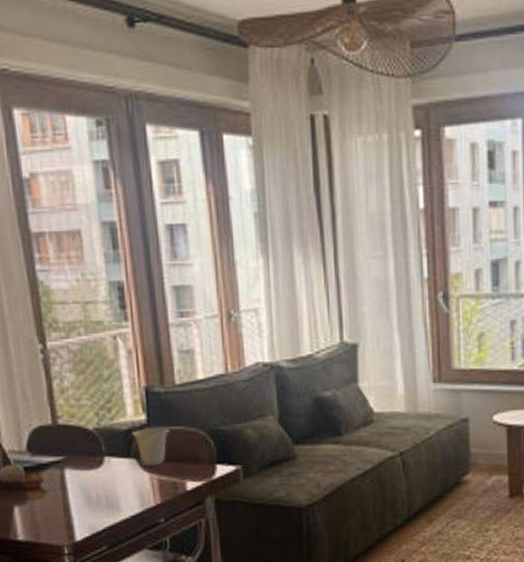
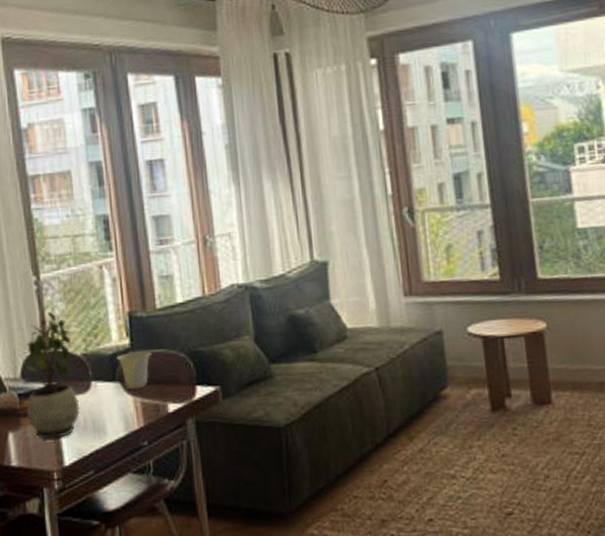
potted plant: none [32,383,92,514] -> present [26,312,80,440]

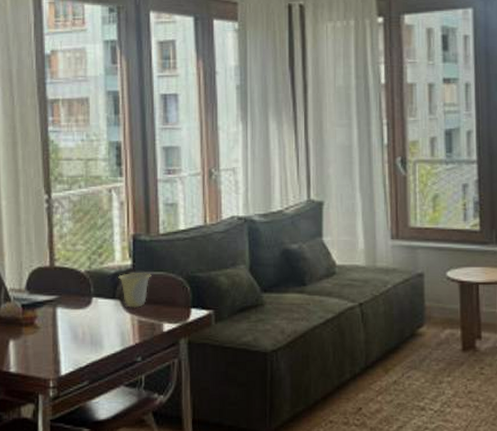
potted plant: present [26,312,80,440] -> none [29,230,79,349]

